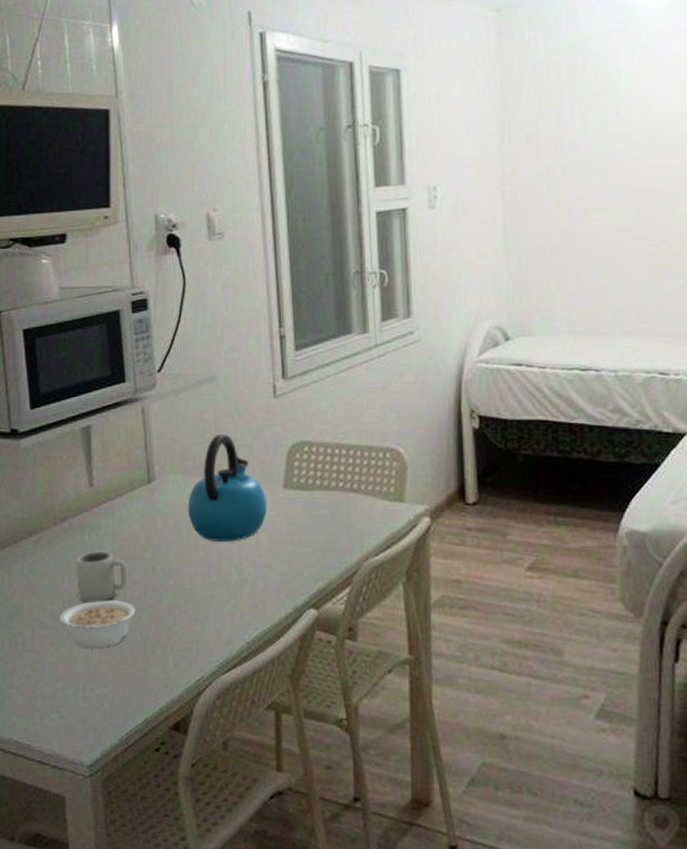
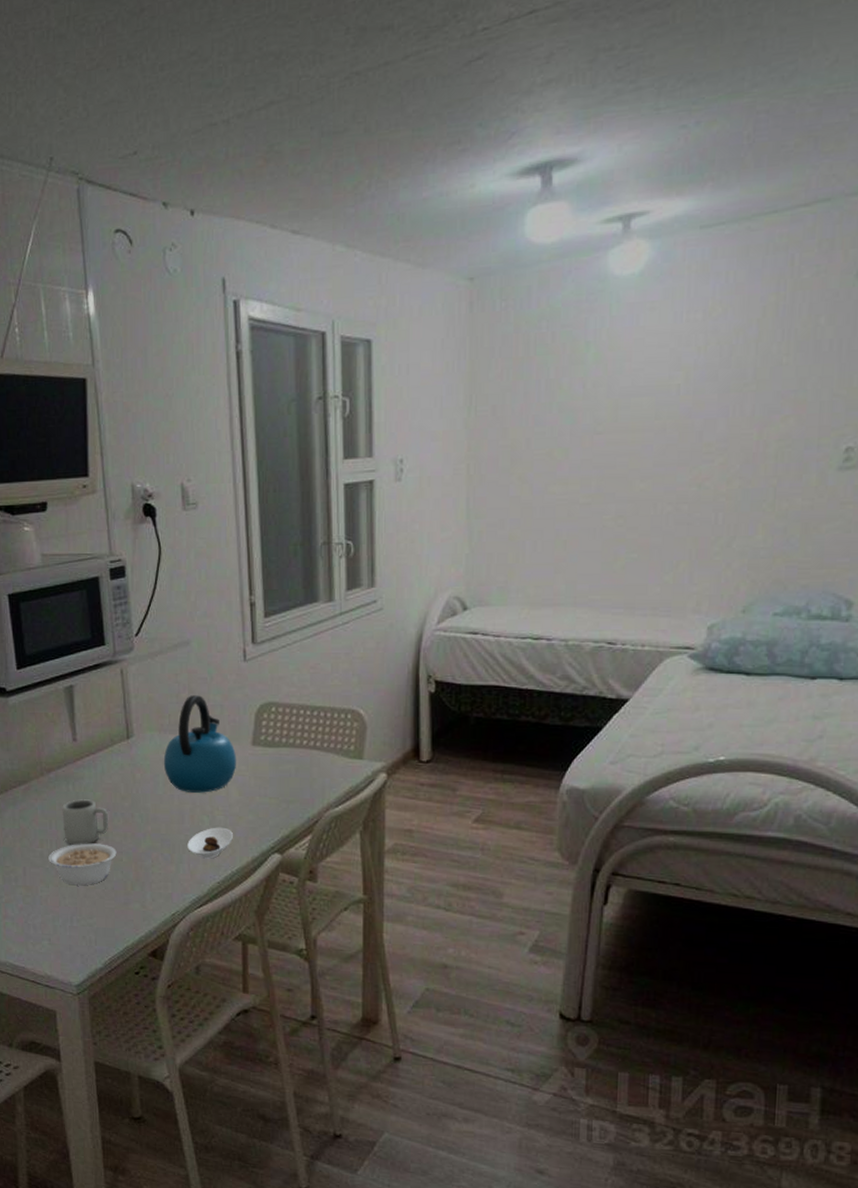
saucer: none [214,580,264,616] -> present [187,827,233,859]

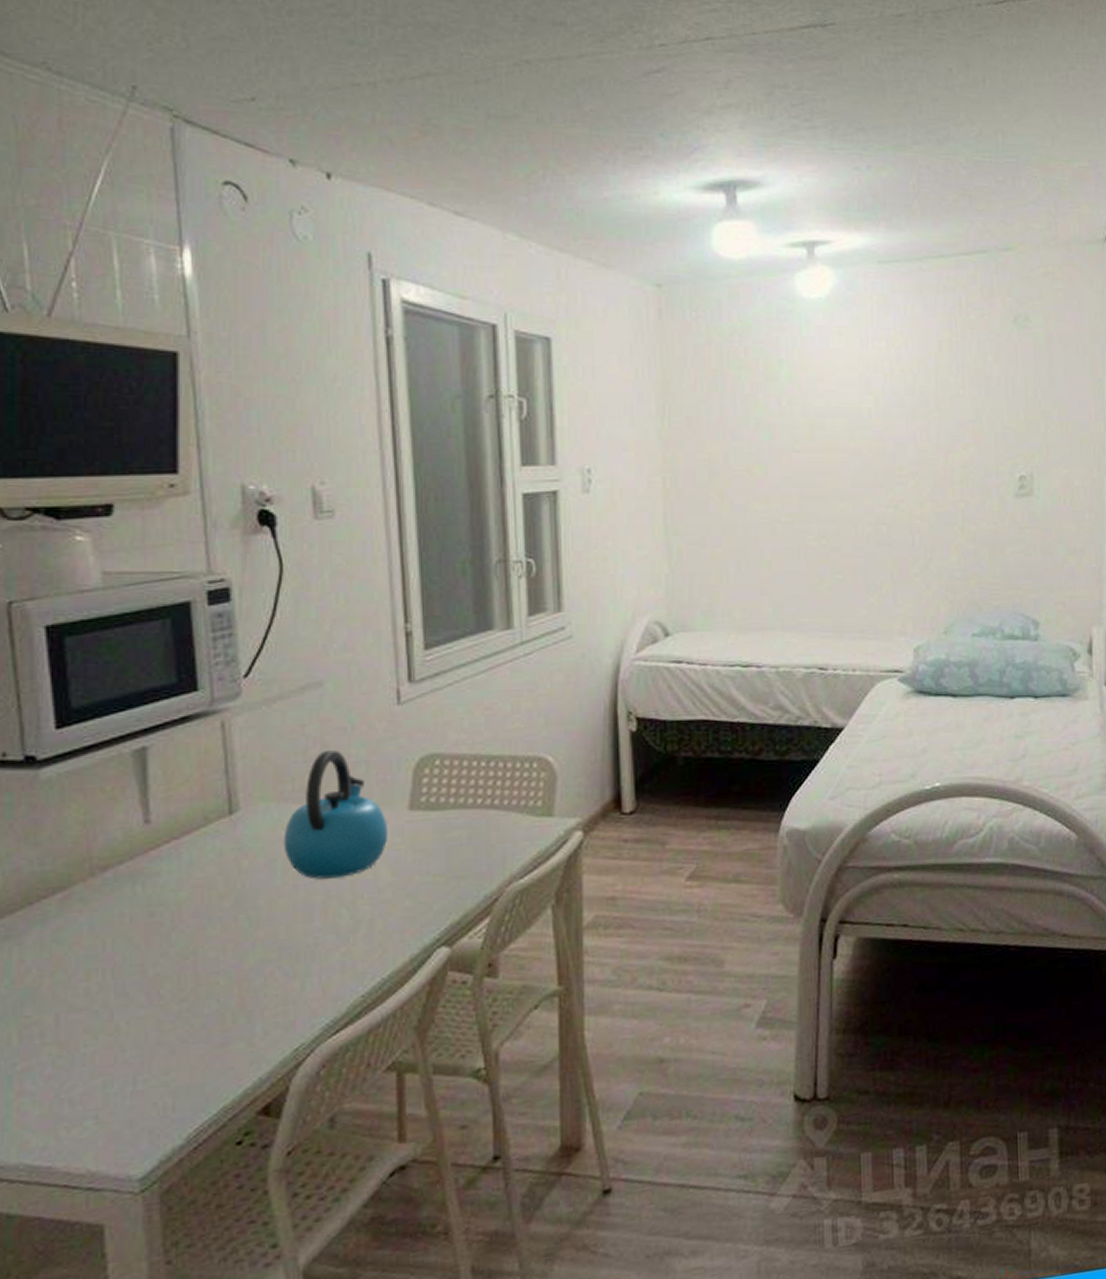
legume: present [48,843,117,886] -> none [99,964,210,1030]
cup: present [62,799,108,845] -> none [124,903,197,971]
saucer: present [187,827,233,859] -> none [318,920,383,966]

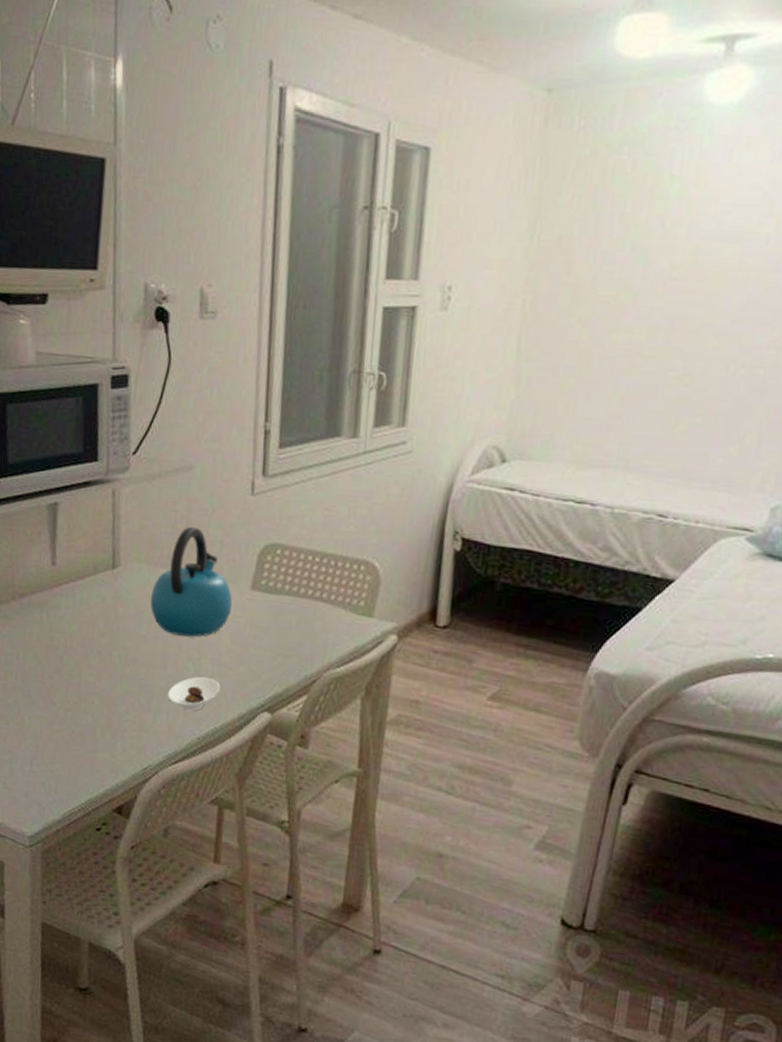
saucer: none [318,920,383,966] -> present [168,676,220,711]

